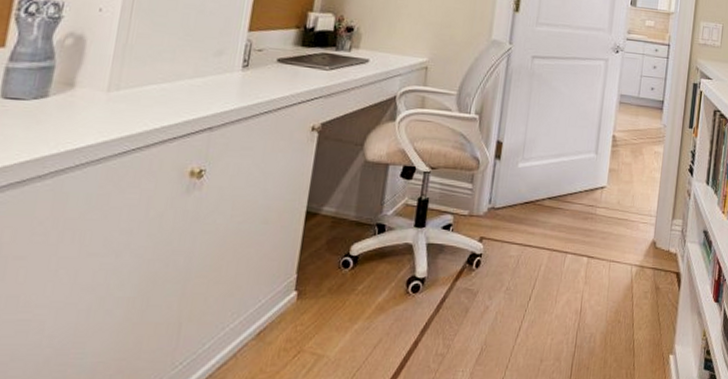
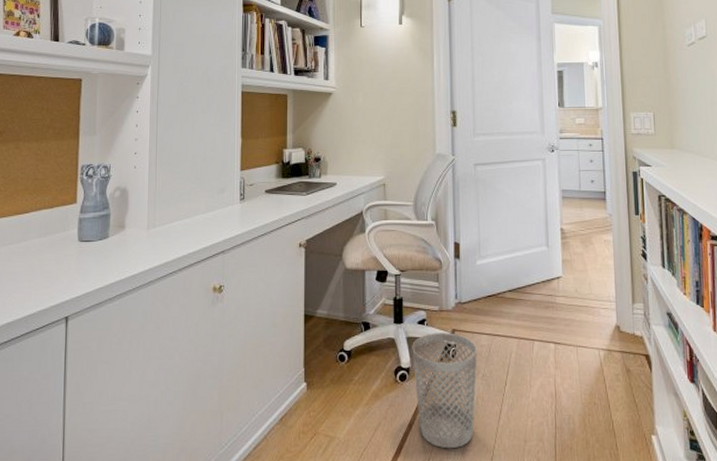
wastebasket: none [426,240,505,369] -> present [412,333,477,449]

